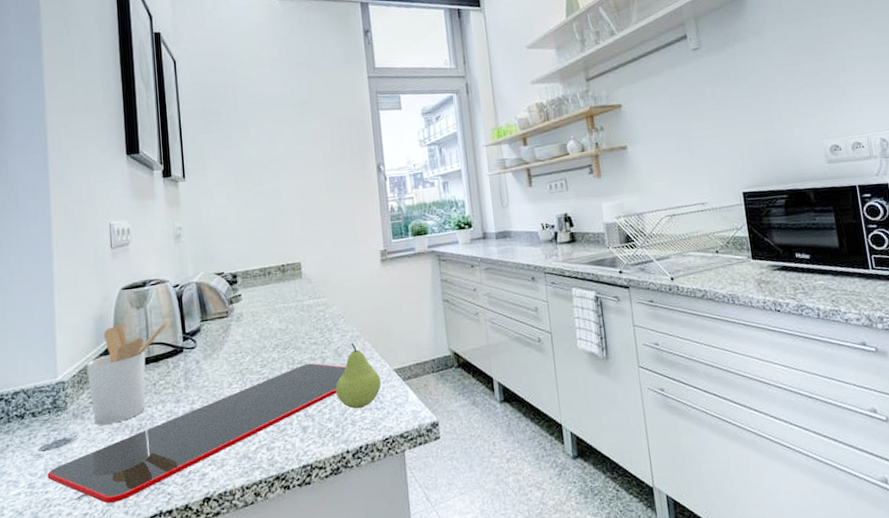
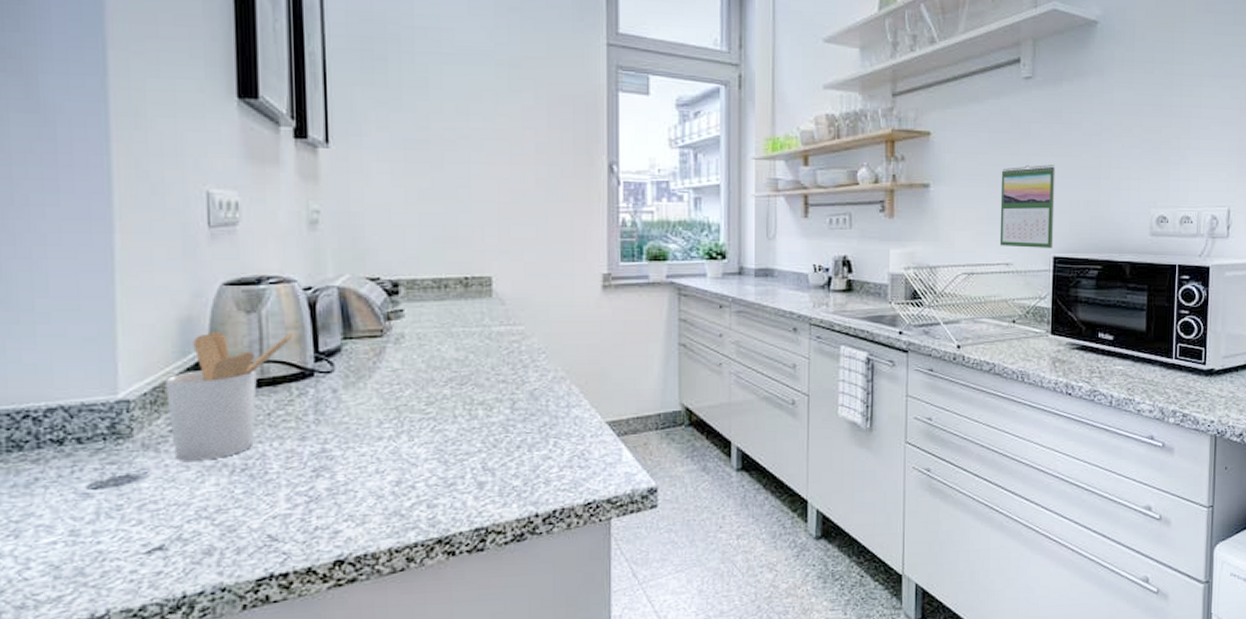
cutting board: present [47,363,346,504] -> none [100,405,543,561]
fruit: present [335,343,381,409] -> none [526,385,588,466]
calendar: none [685,116,741,189] -> present [999,165,1055,249]

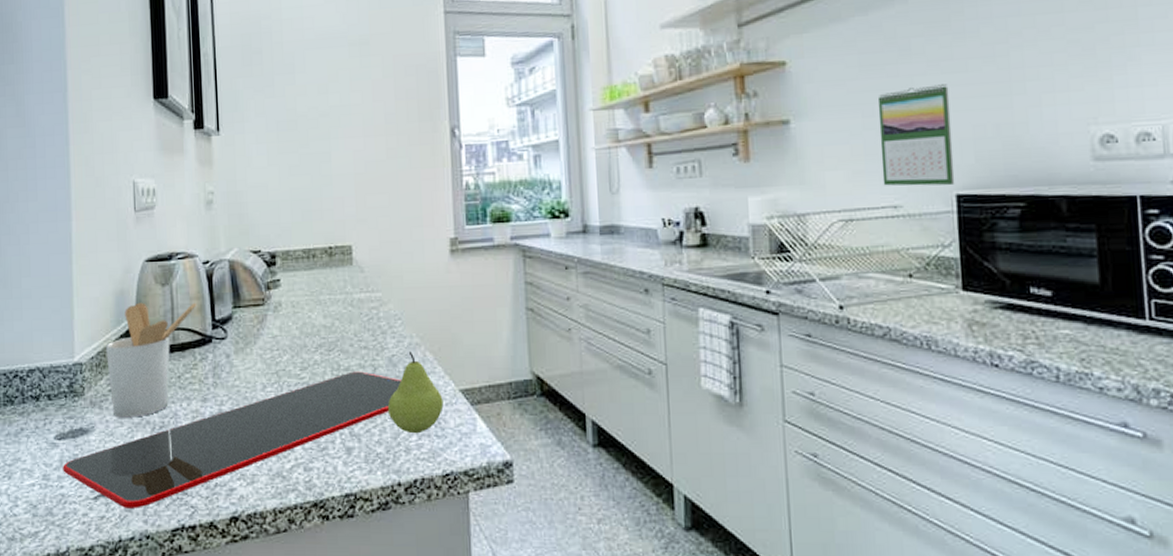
cutting board: none [100,405,543,561] -> present [63,371,401,508]
fruit: none [526,385,588,466] -> present [387,351,444,434]

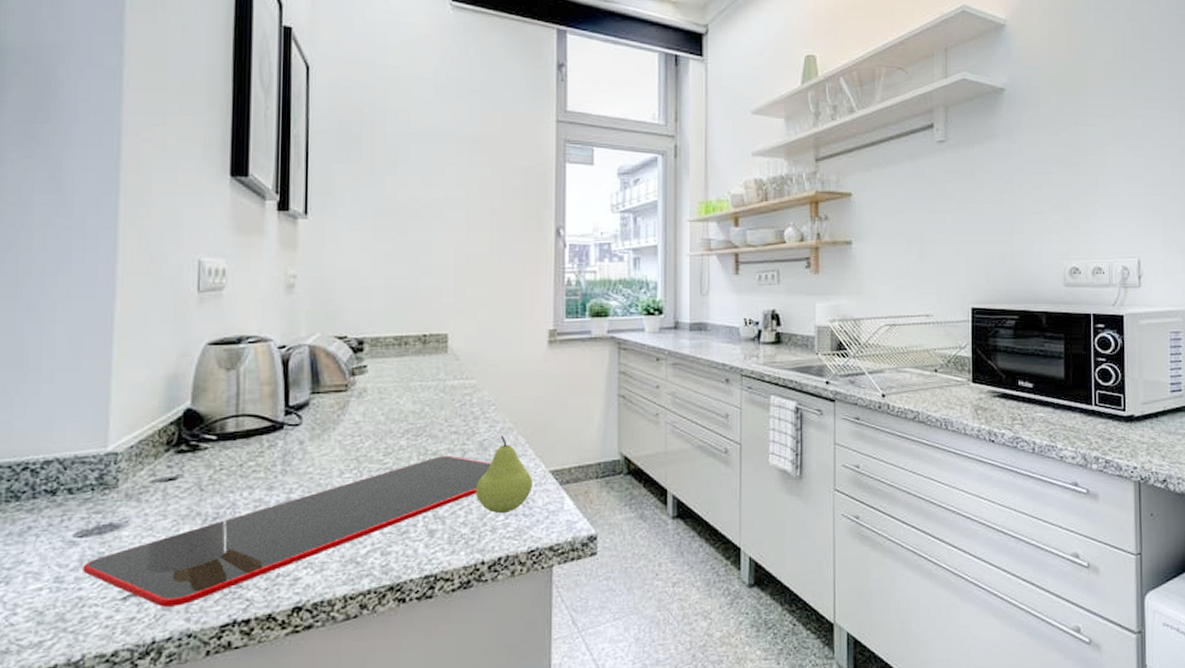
utensil holder: present [106,302,196,418] -> none [150,387,268,510]
calendar: present [877,84,955,186] -> none [919,221,971,301]

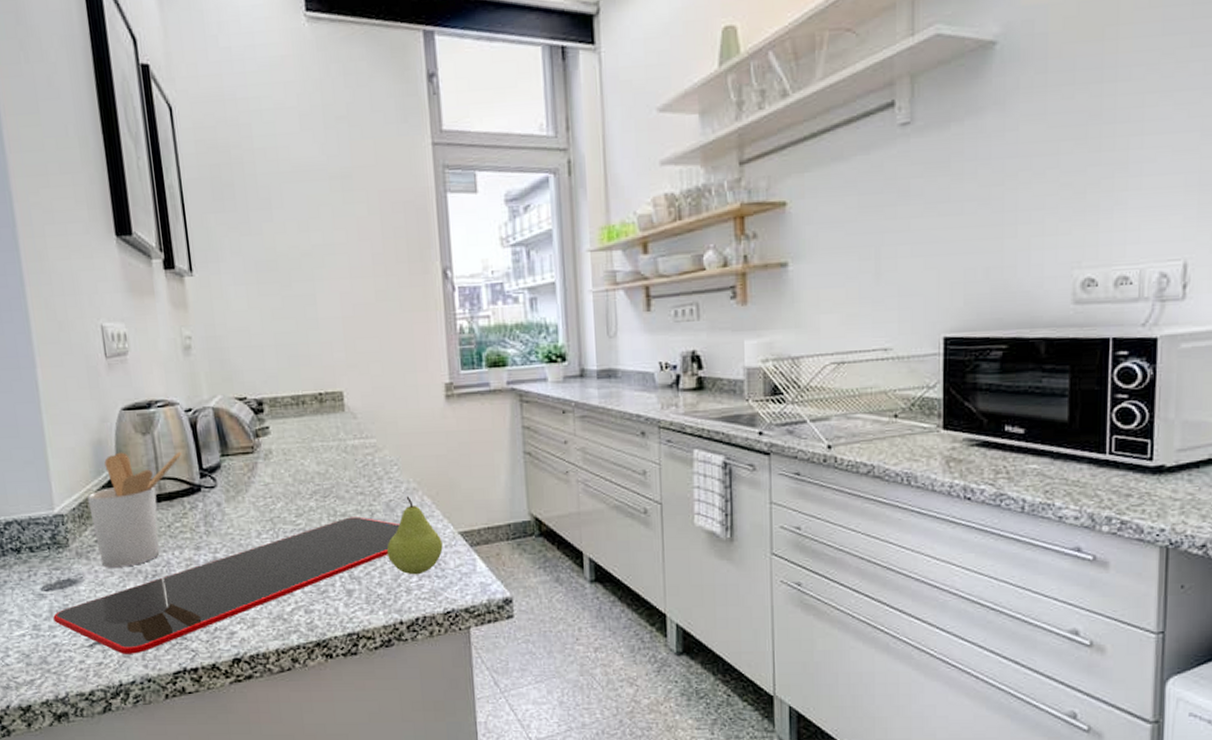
utensil holder: none [150,387,268,510] -> present [87,451,182,568]

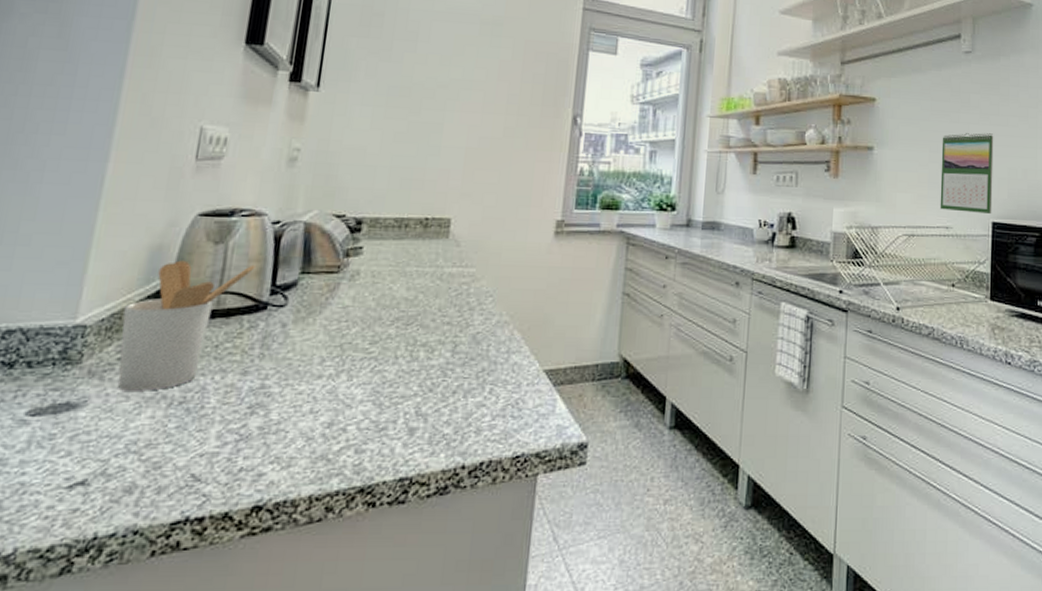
cutting board: present [53,516,400,654] -> none [29,347,483,499]
fruit: present [386,496,443,575] -> none [462,329,525,414]
calendar: none [874,227,944,329] -> present [940,133,994,215]

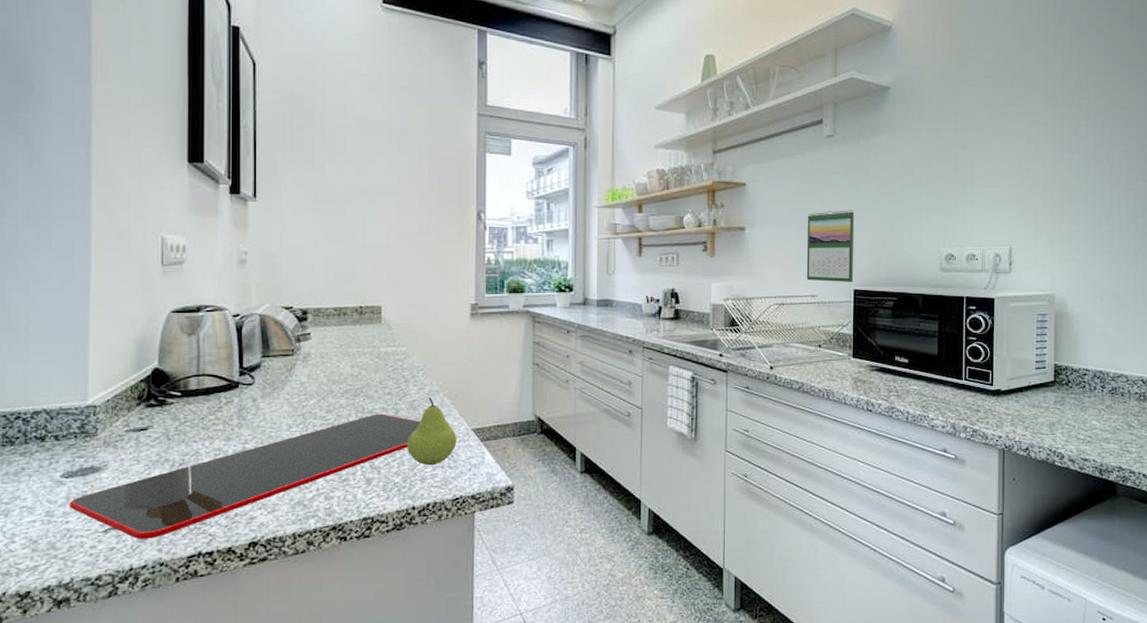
cutting board: none [29,347,483,499] -> present [69,414,420,539]
utensil holder: present [117,260,256,391] -> none [124,350,224,456]
fruit: none [462,329,525,414] -> present [406,397,457,466]

